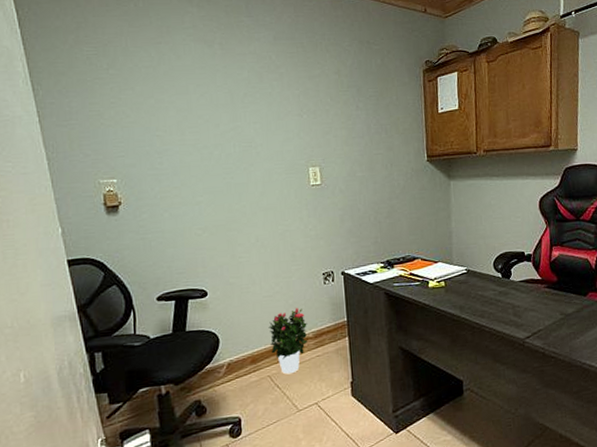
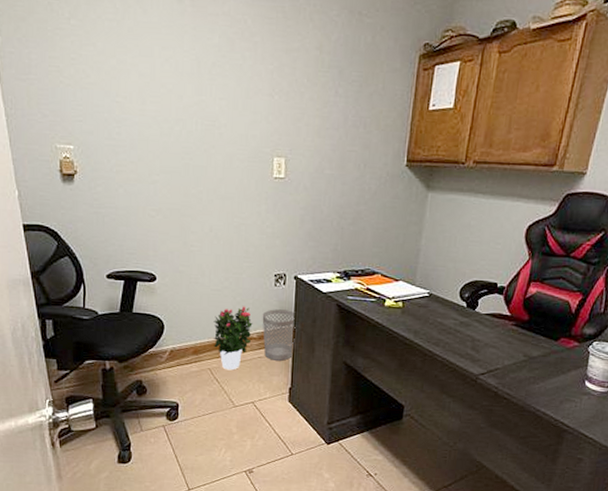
wastebasket: none [315,305,350,357] -> present [262,309,296,361]

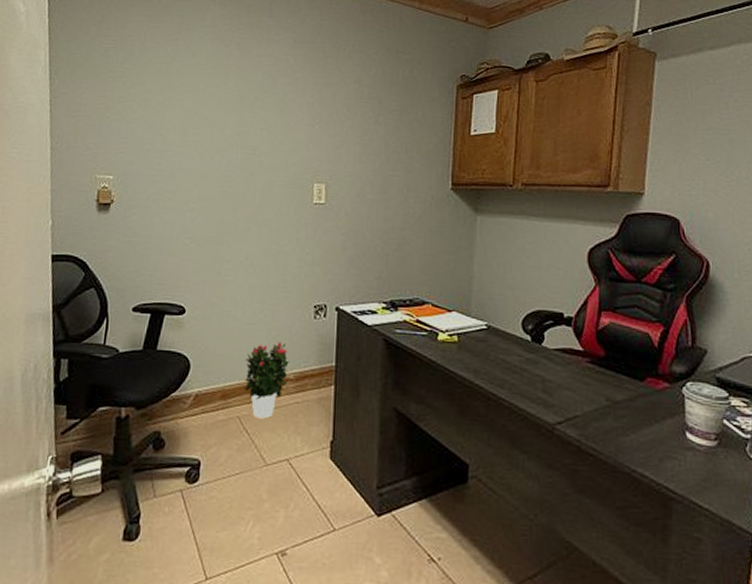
wastebasket: present [262,309,296,361] -> none [300,345,338,407]

